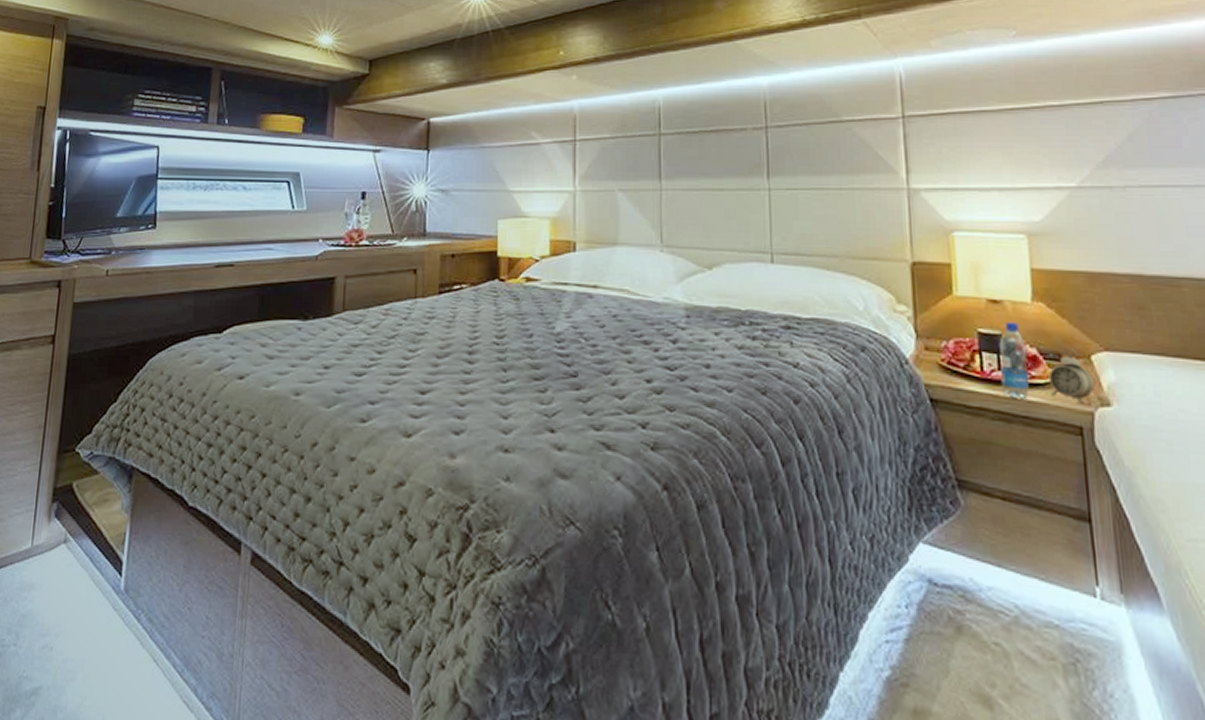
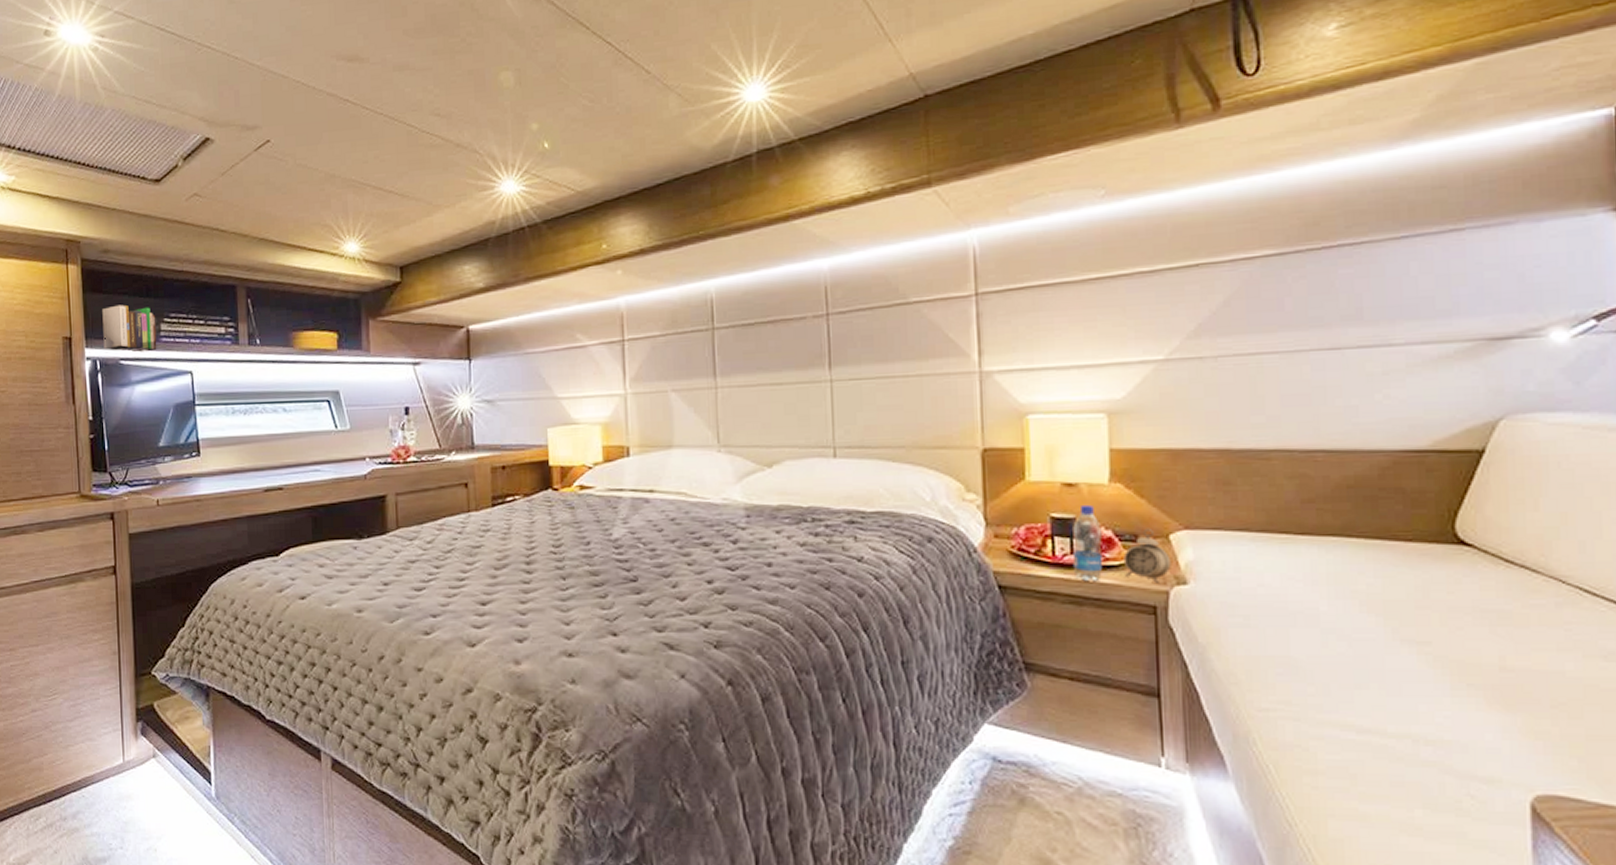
books: none [76,79,131,125] -> present [102,305,157,353]

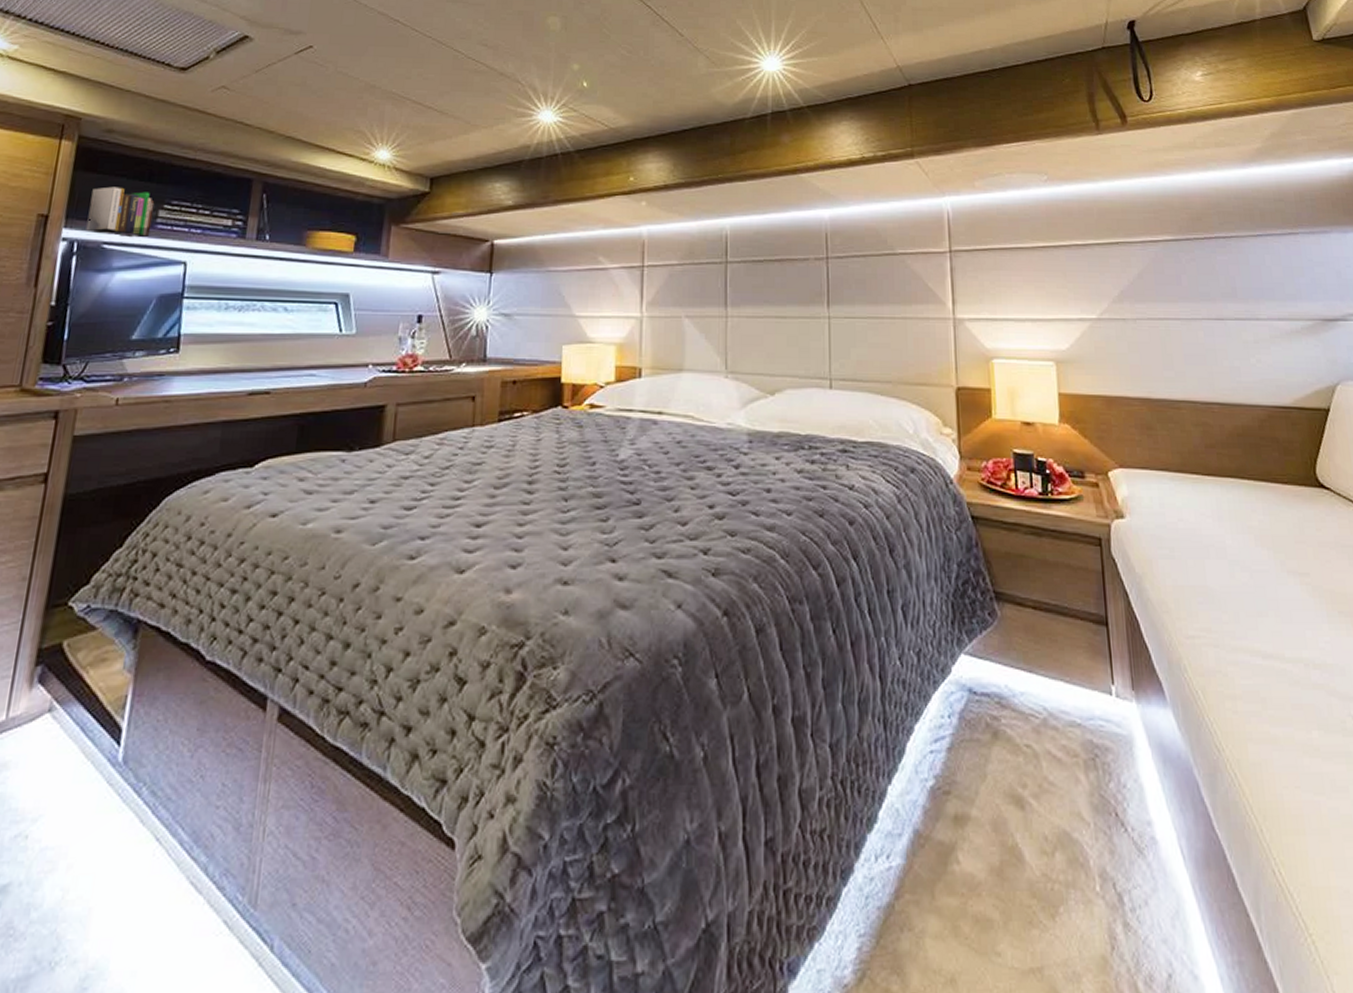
bottle: present [1072,504,1103,581] -> none [1031,442,1057,513]
alarm clock: present [1123,528,1171,583] -> none [1072,465,1111,516]

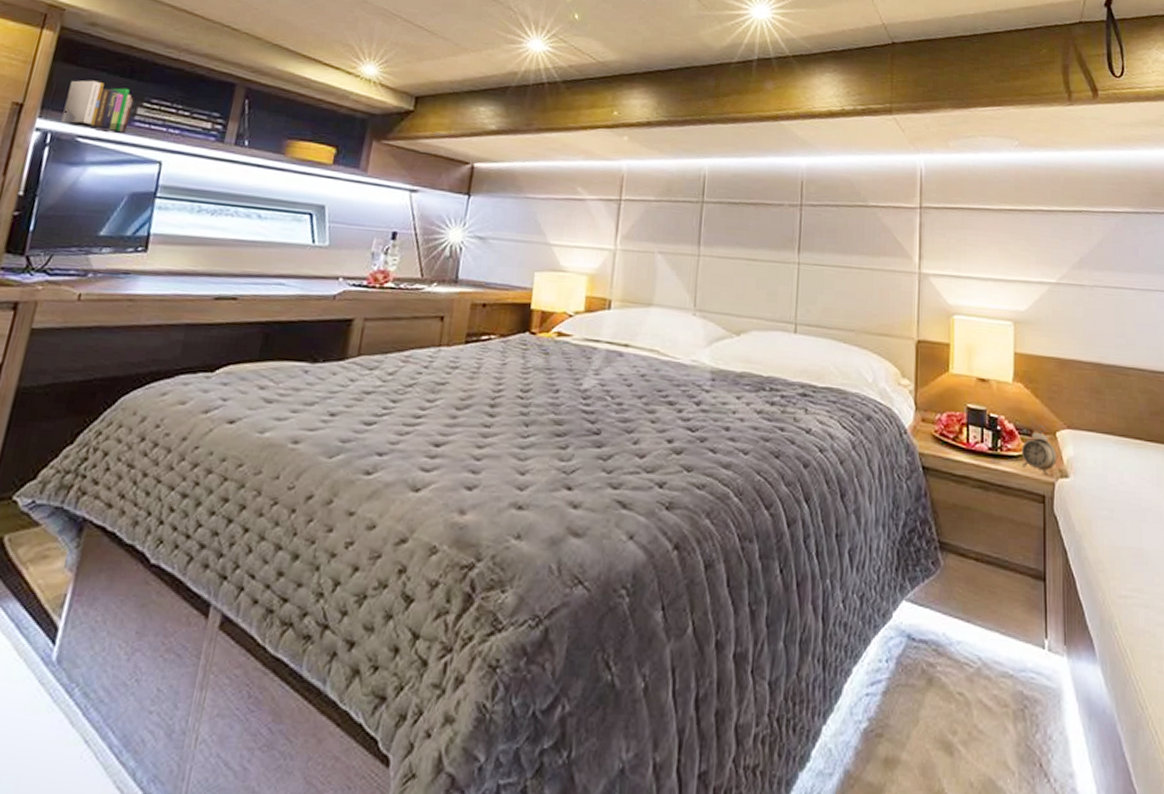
alarm clock: none [1072,465,1111,516] -> present [1021,424,1057,475]

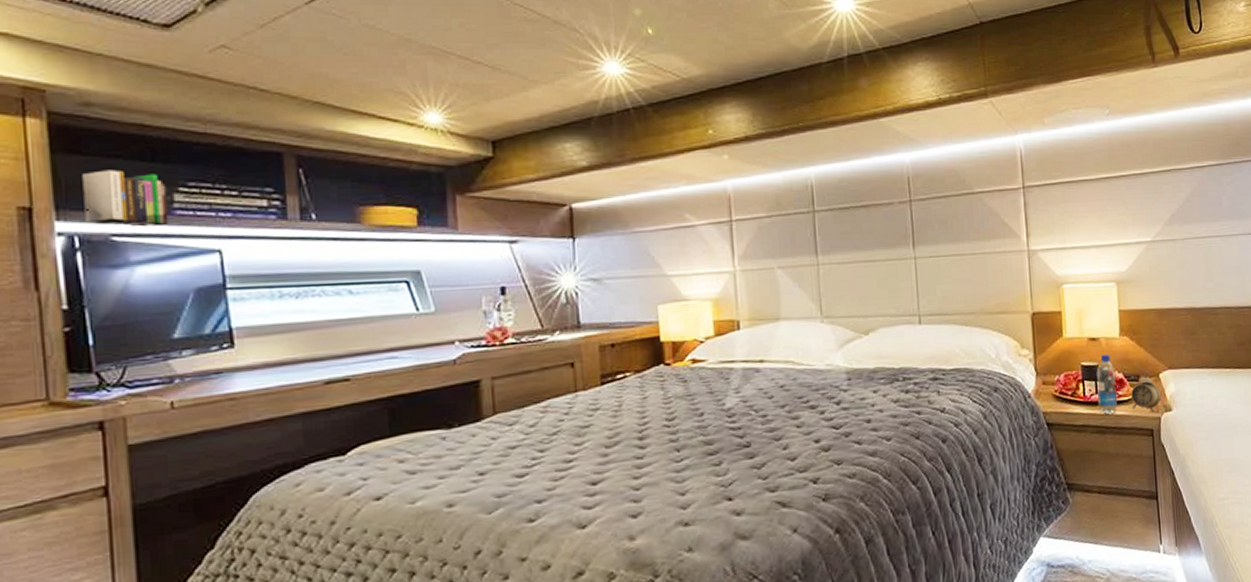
bottle: none [982,398,1006,468] -> present [1096,354,1118,414]

